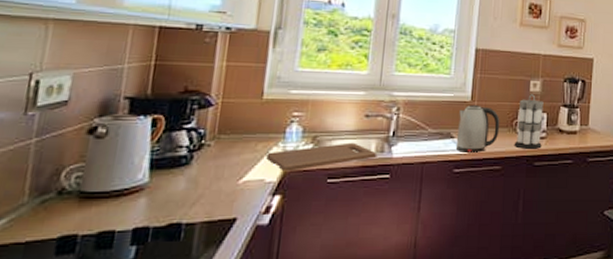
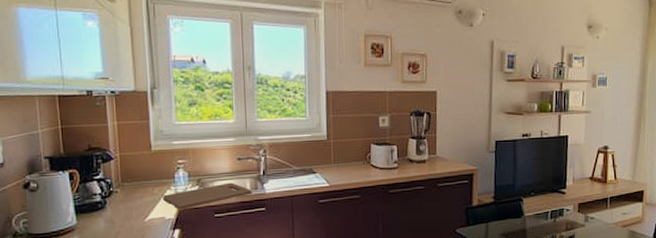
kettle: present [456,104,500,154] -> none [318,142,355,186]
spice rack: present [514,94,544,149] -> none [369,129,395,179]

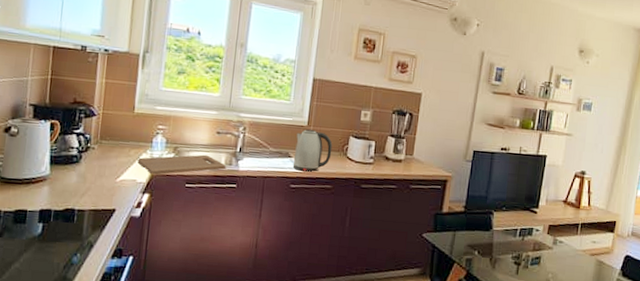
kettle: none [318,142,355,186] -> present [293,129,333,173]

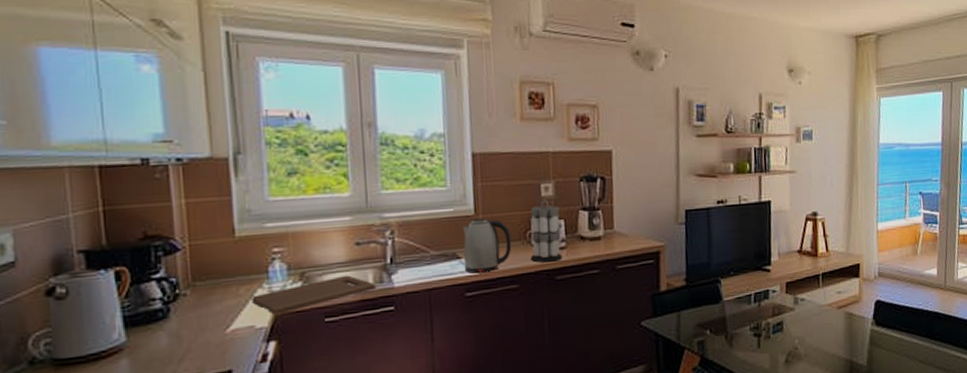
spice rack: none [344,123,373,173] -> present [530,199,562,263]

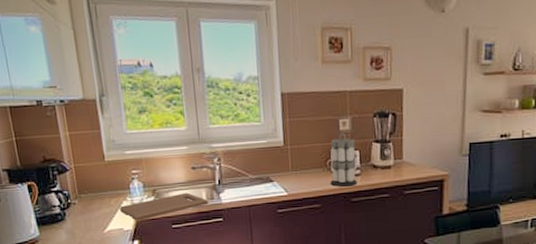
kettle: present [463,218,512,274] -> none [274,148,315,195]

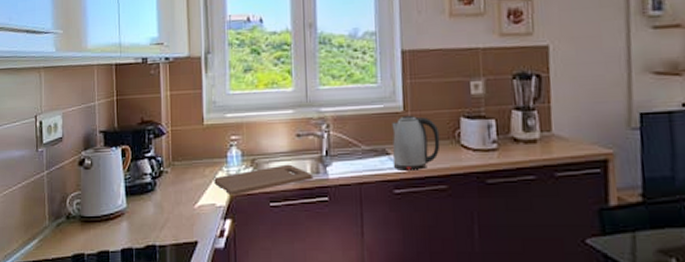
kettle: none [274,148,315,195] -> present [392,115,440,172]
spice rack: present [330,133,357,187] -> none [459,97,494,164]

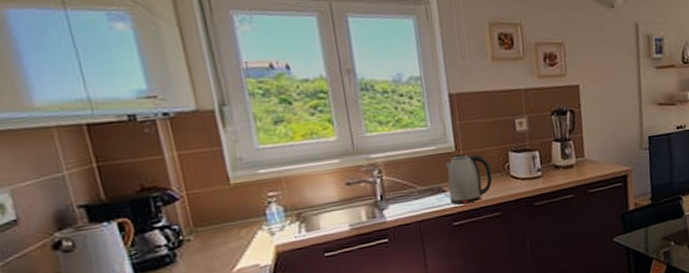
cutting board: present [214,164,312,196] -> none [253,213,369,253]

